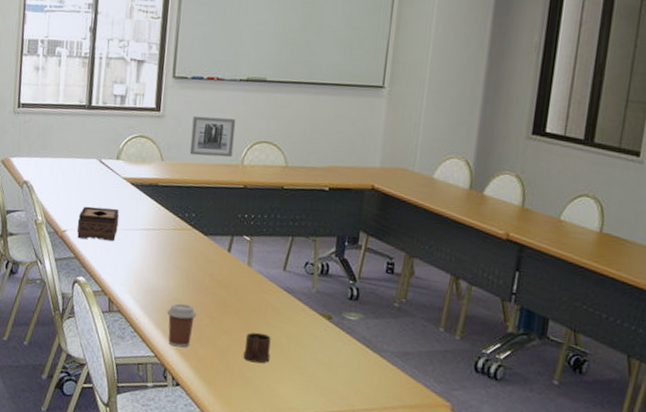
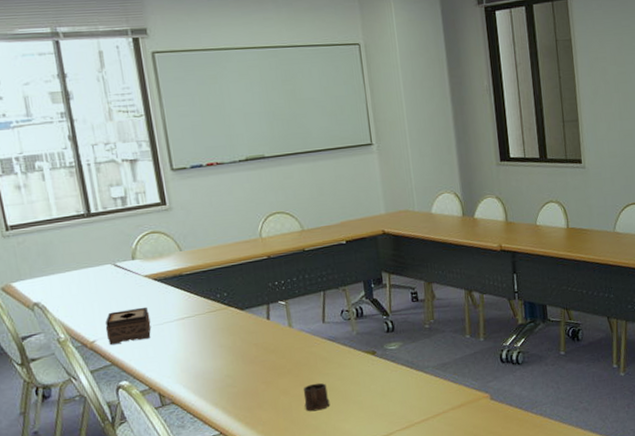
coffee cup: present [166,303,196,348] -> none [221,377,252,419]
wall art: present [189,115,236,158] -> none [202,198,250,240]

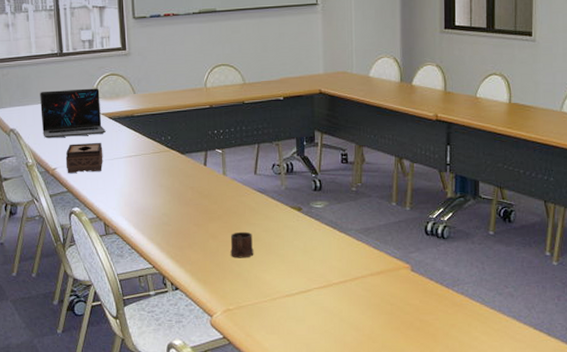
laptop: none [67,248,151,309] -> present [40,88,106,138]

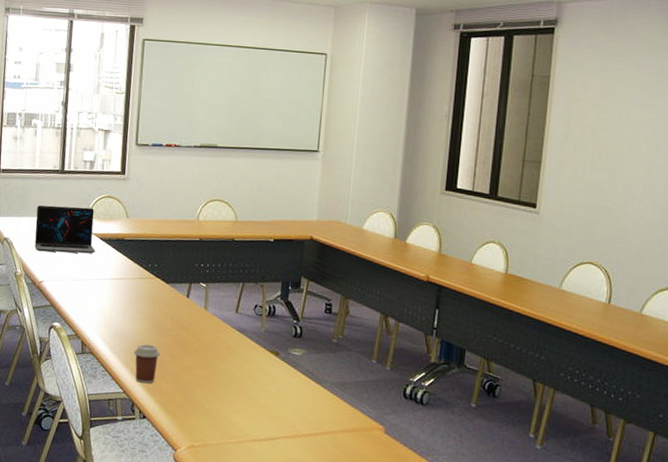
tissue box: present [65,142,103,173] -> none [52,259,90,290]
coffee cup: none [158,217,184,256] -> present [133,344,160,384]
mug: present [230,231,254,258] -> none [202,368,226,396]

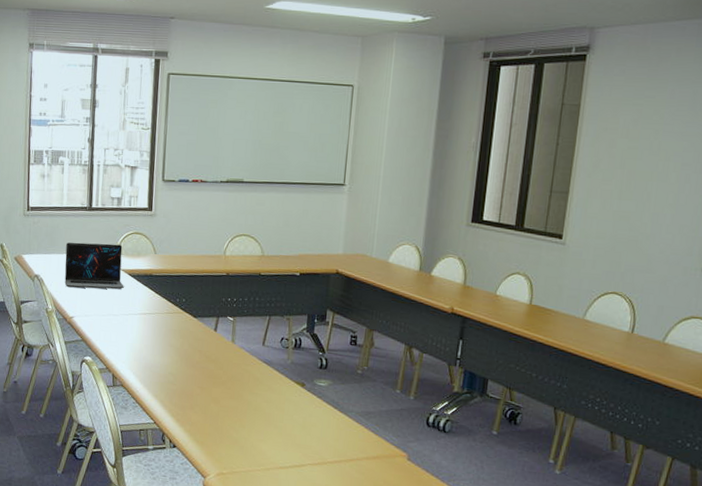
coffee cup: present [133,344,160,384] -> none [163,377,189,415]

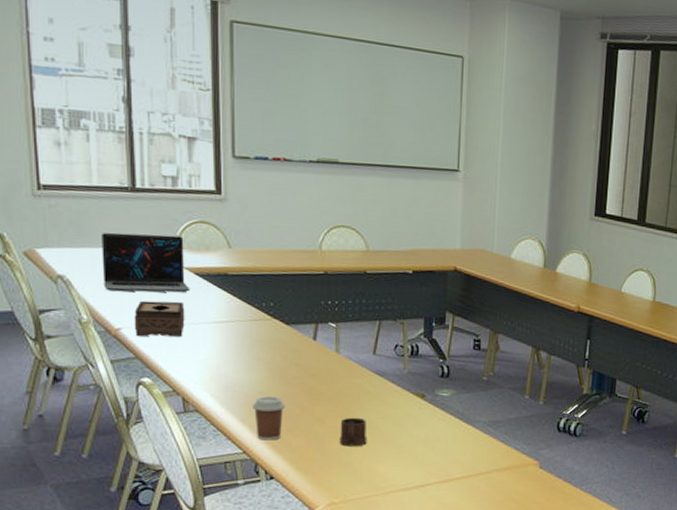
tissue box: none [83,295,120,325] -> present [134,300,185,337]
coffee cup: none [163,377,189,415] -> present [252,396,285,441]
mug: none [230,399,254,426] -> present [339,417,367,447]

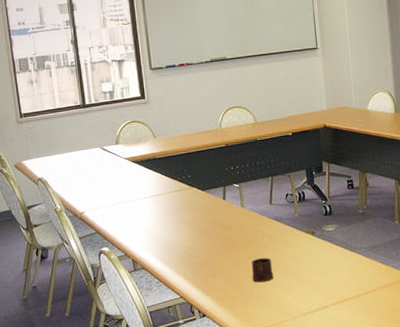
laptop: present [102,232,190,293] -> none [65,135,130,185]
tissue box: present [134,300,185,337] -> none [92,184,129,216]
coffee cup: present [252,396,285,441] -> none [183,249,208,286]

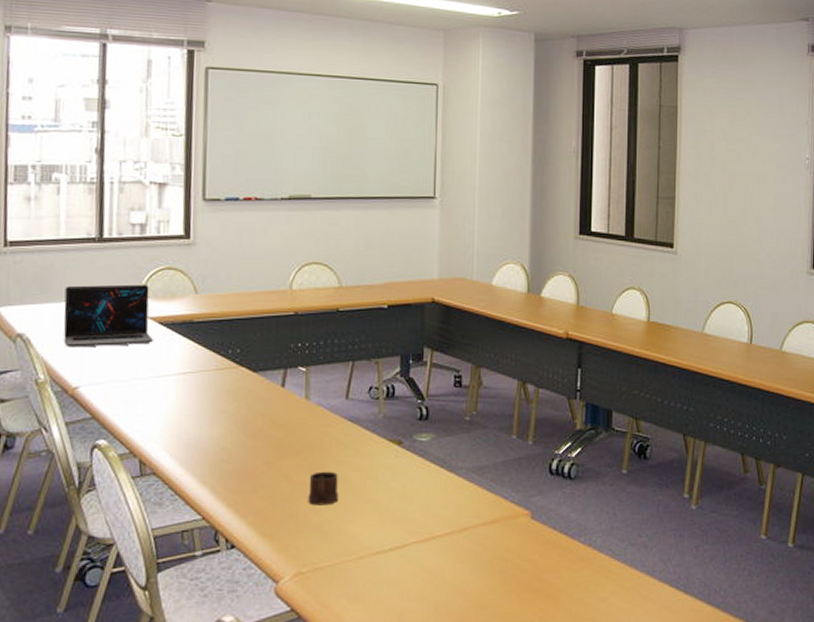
laptop: none [65,135,130,185] -> present [63,284,153,348]

